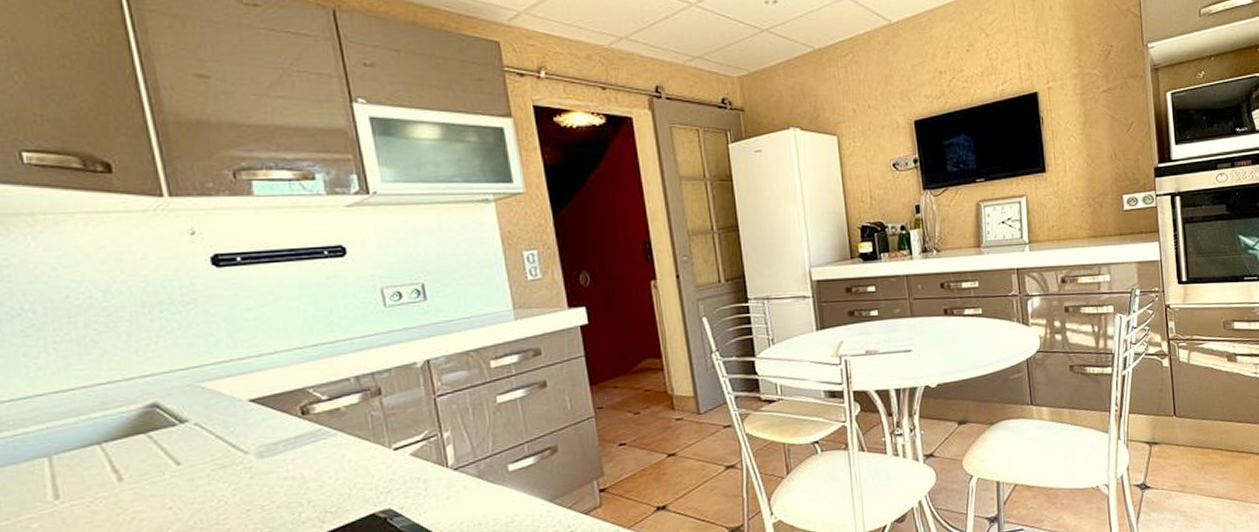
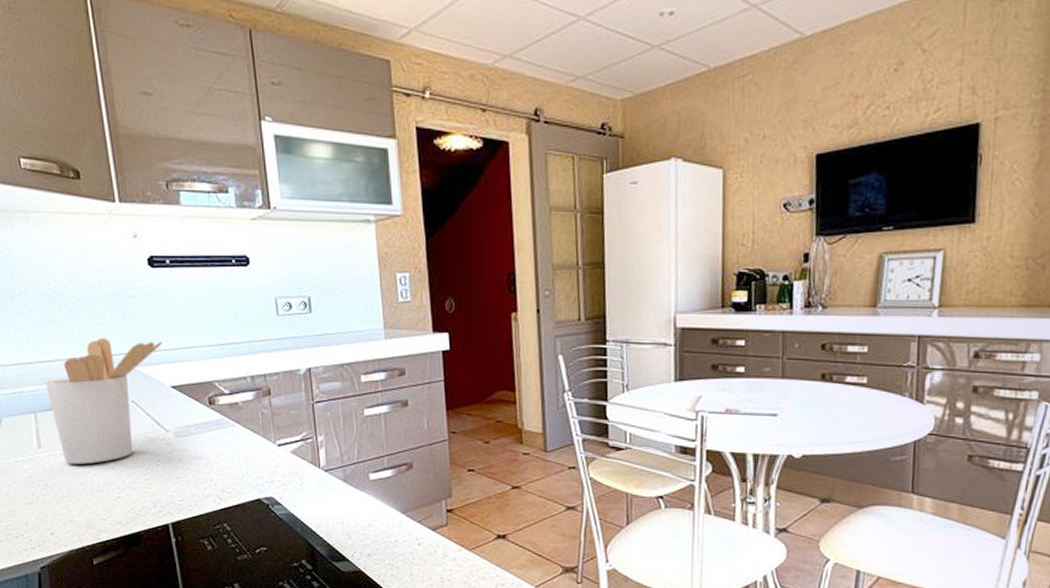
utensil holder: none [65,350,235,512] -> present [46,337,162,464]

